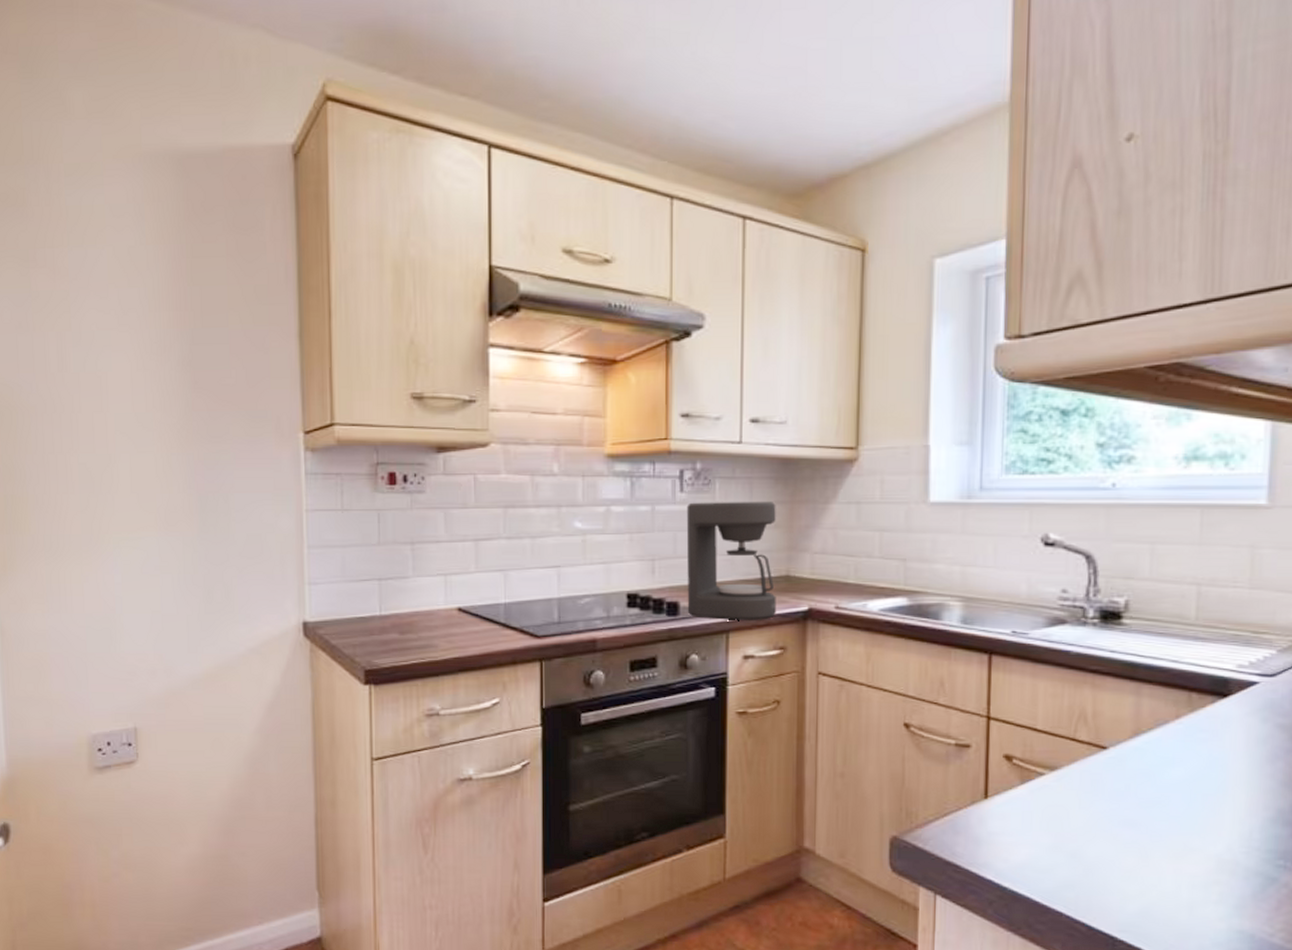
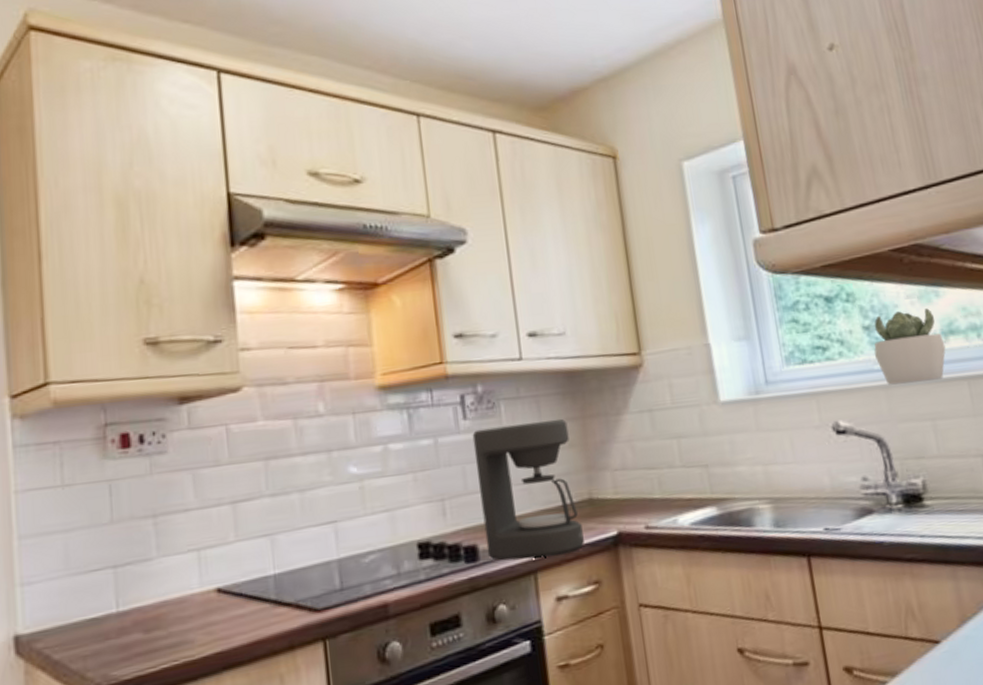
succulent plant: none [1104,431,1185,504] -> present [874,308,946,385]

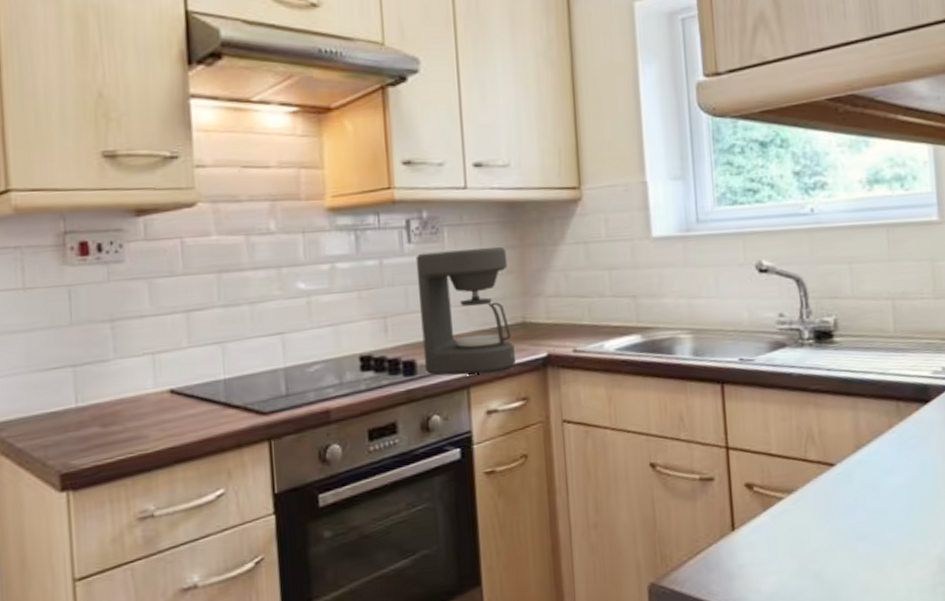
succulent plant: present [874,308,946,385] -> none [802,157,870,229]

